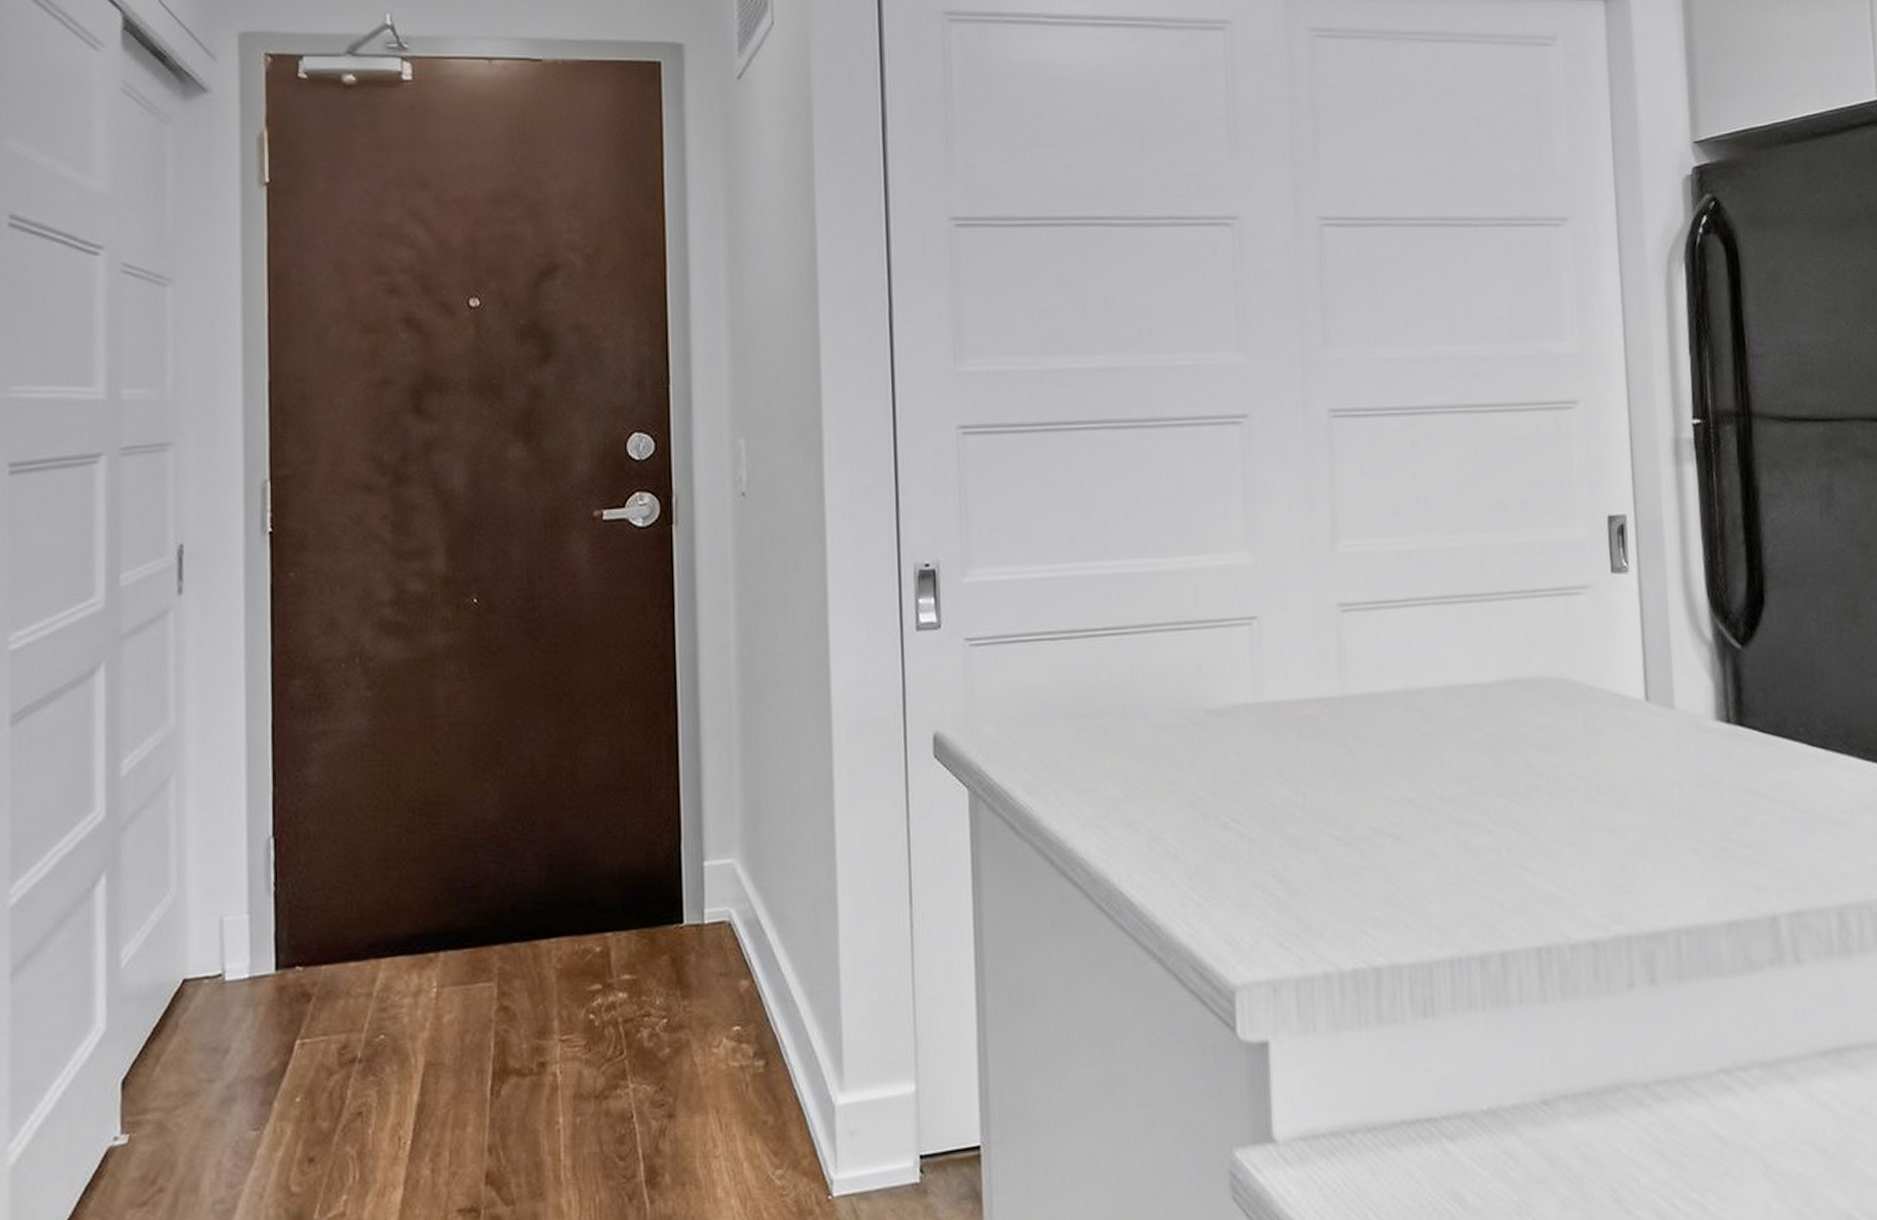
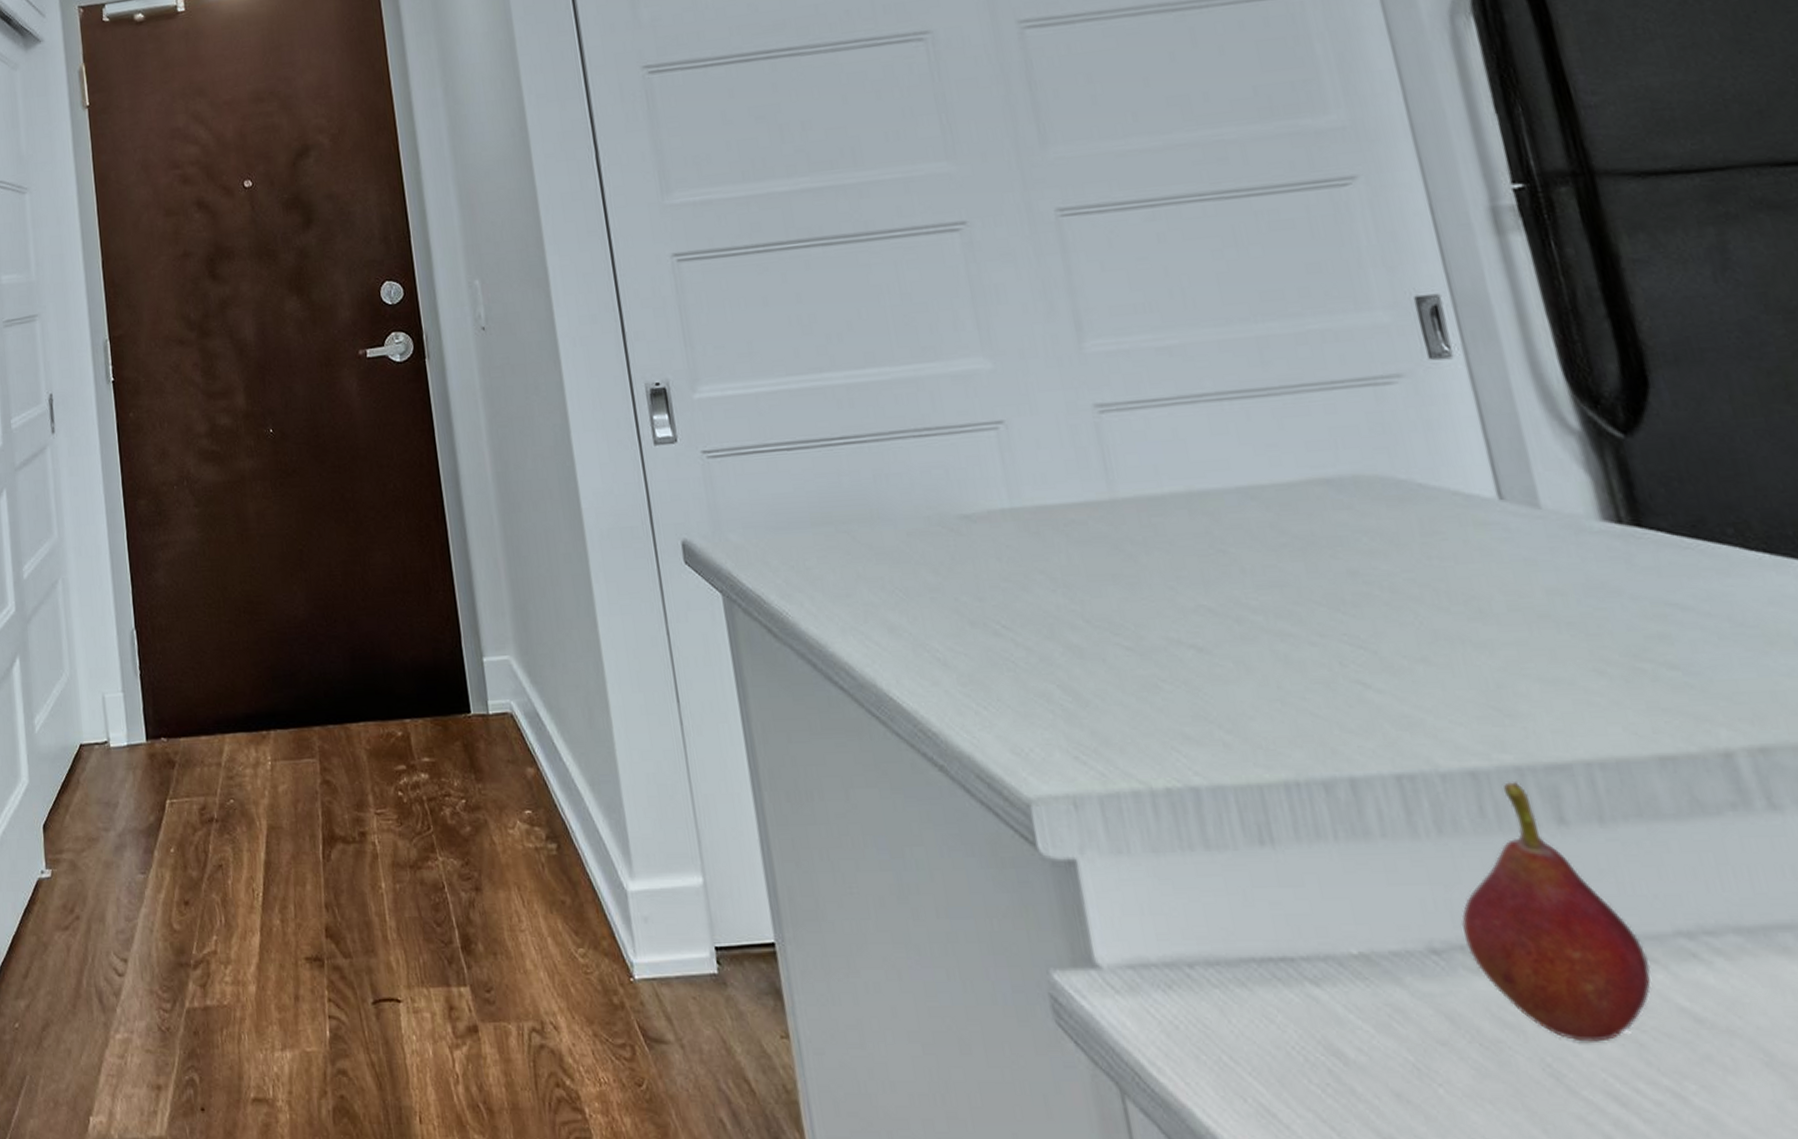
fruit: none [1568,949,1698,1169] -> present [1461,782,1651,1042]

